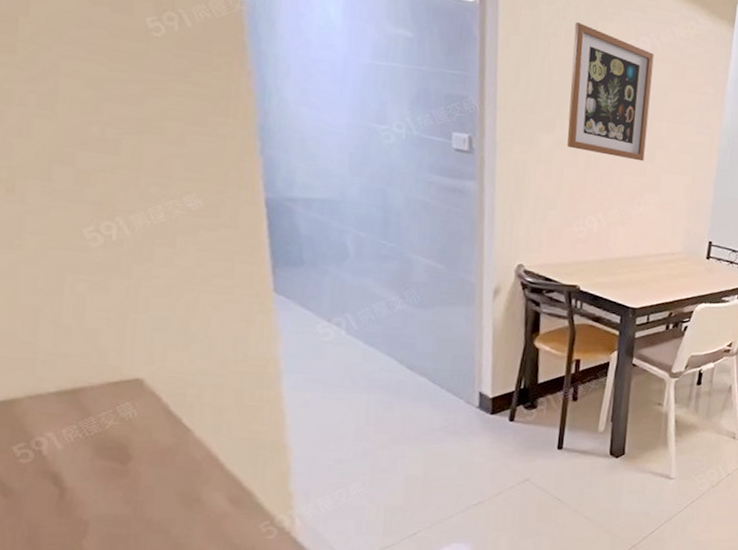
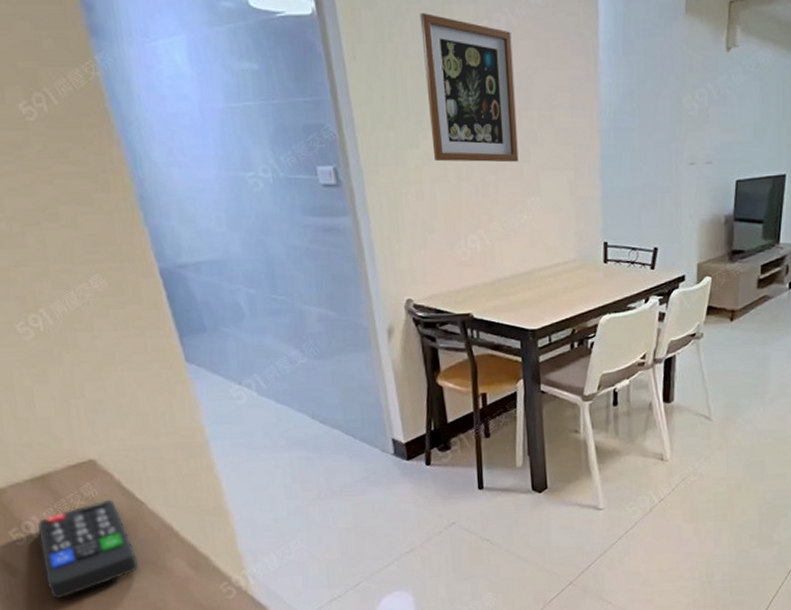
remote control: none [46,422,169,527] -> present [37,499,138,599]

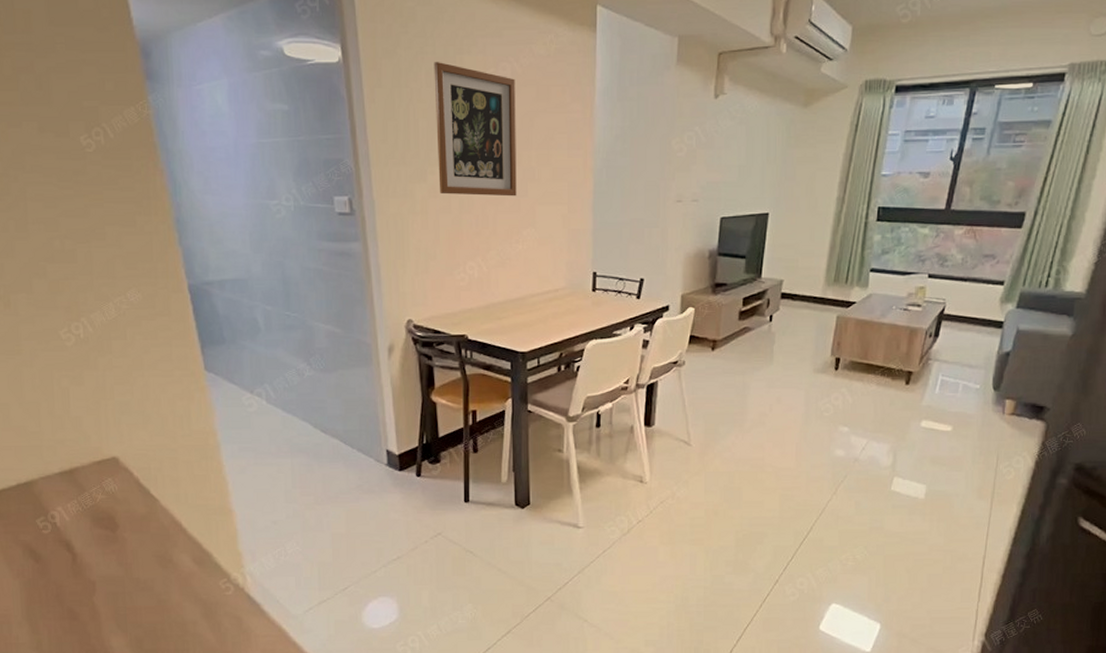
remote control: present [37,499,138,599] -> none [62,495,148,586]

